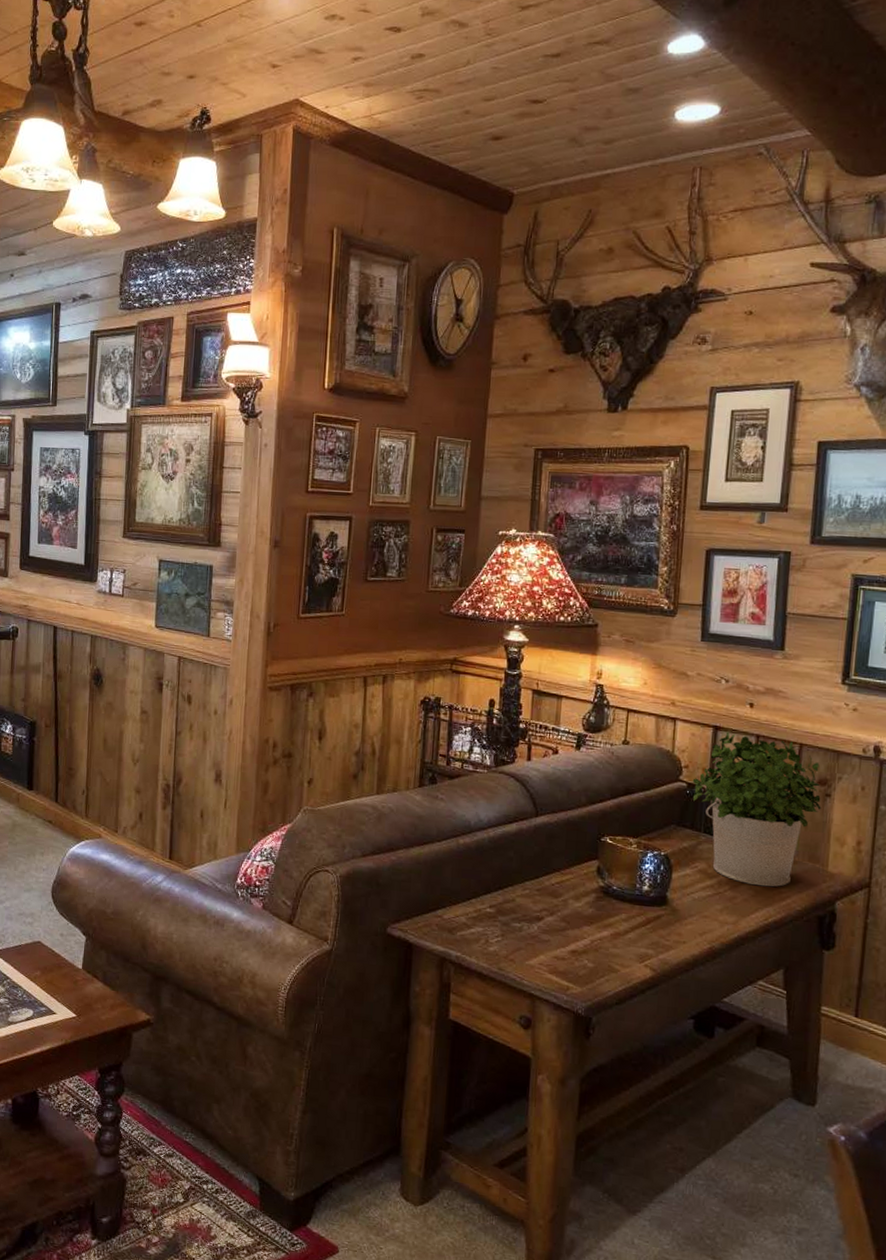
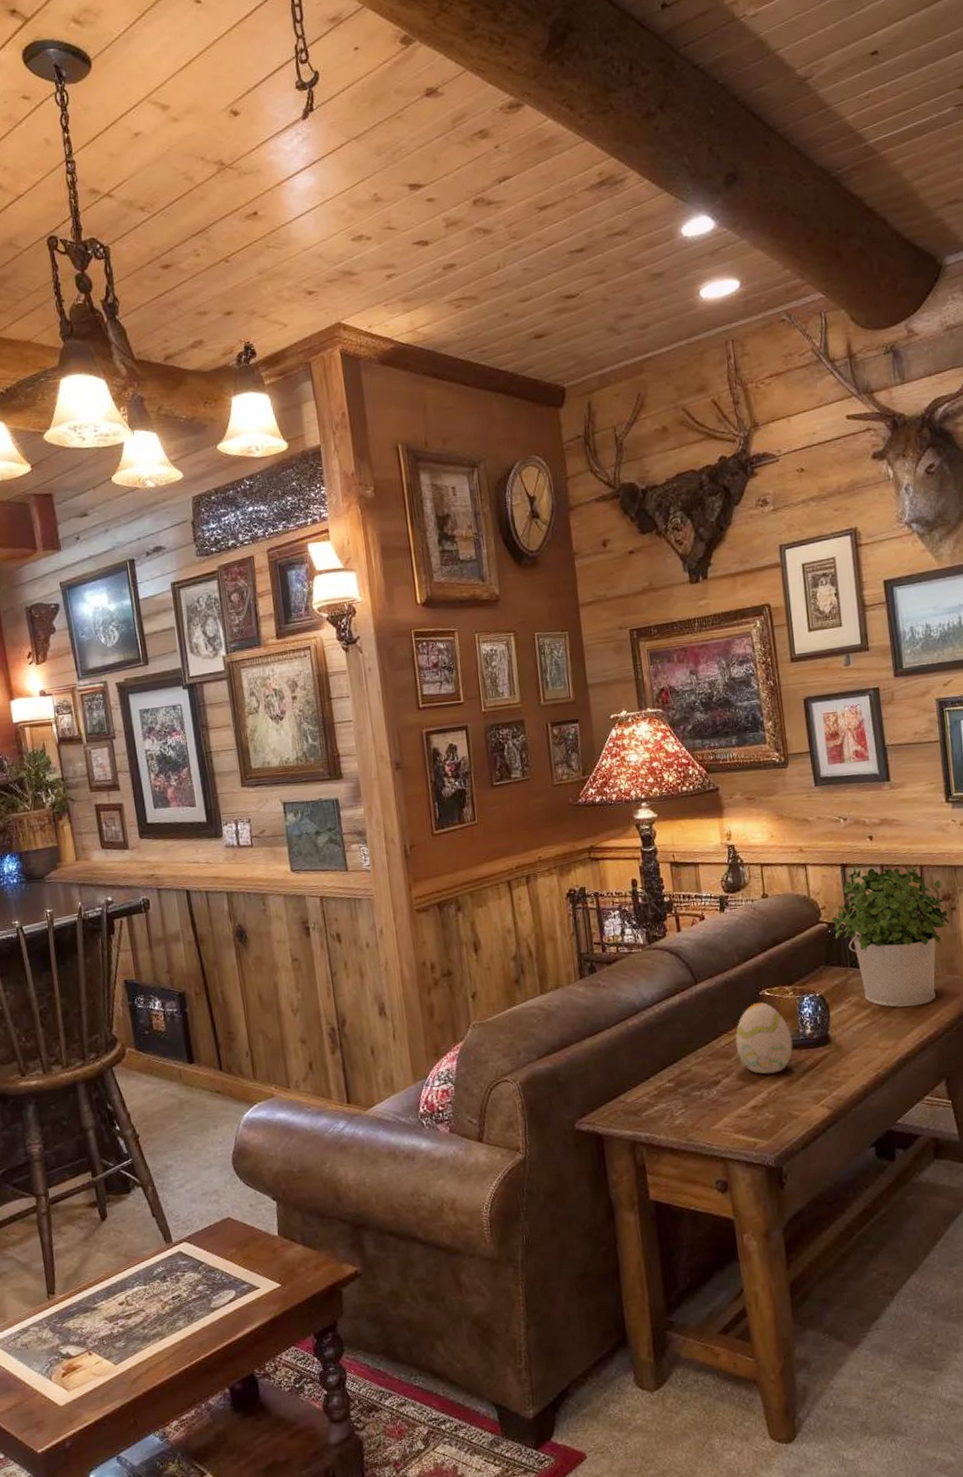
decorative egg: none [566,848,627,923] -> present [735,1002,793,1074]

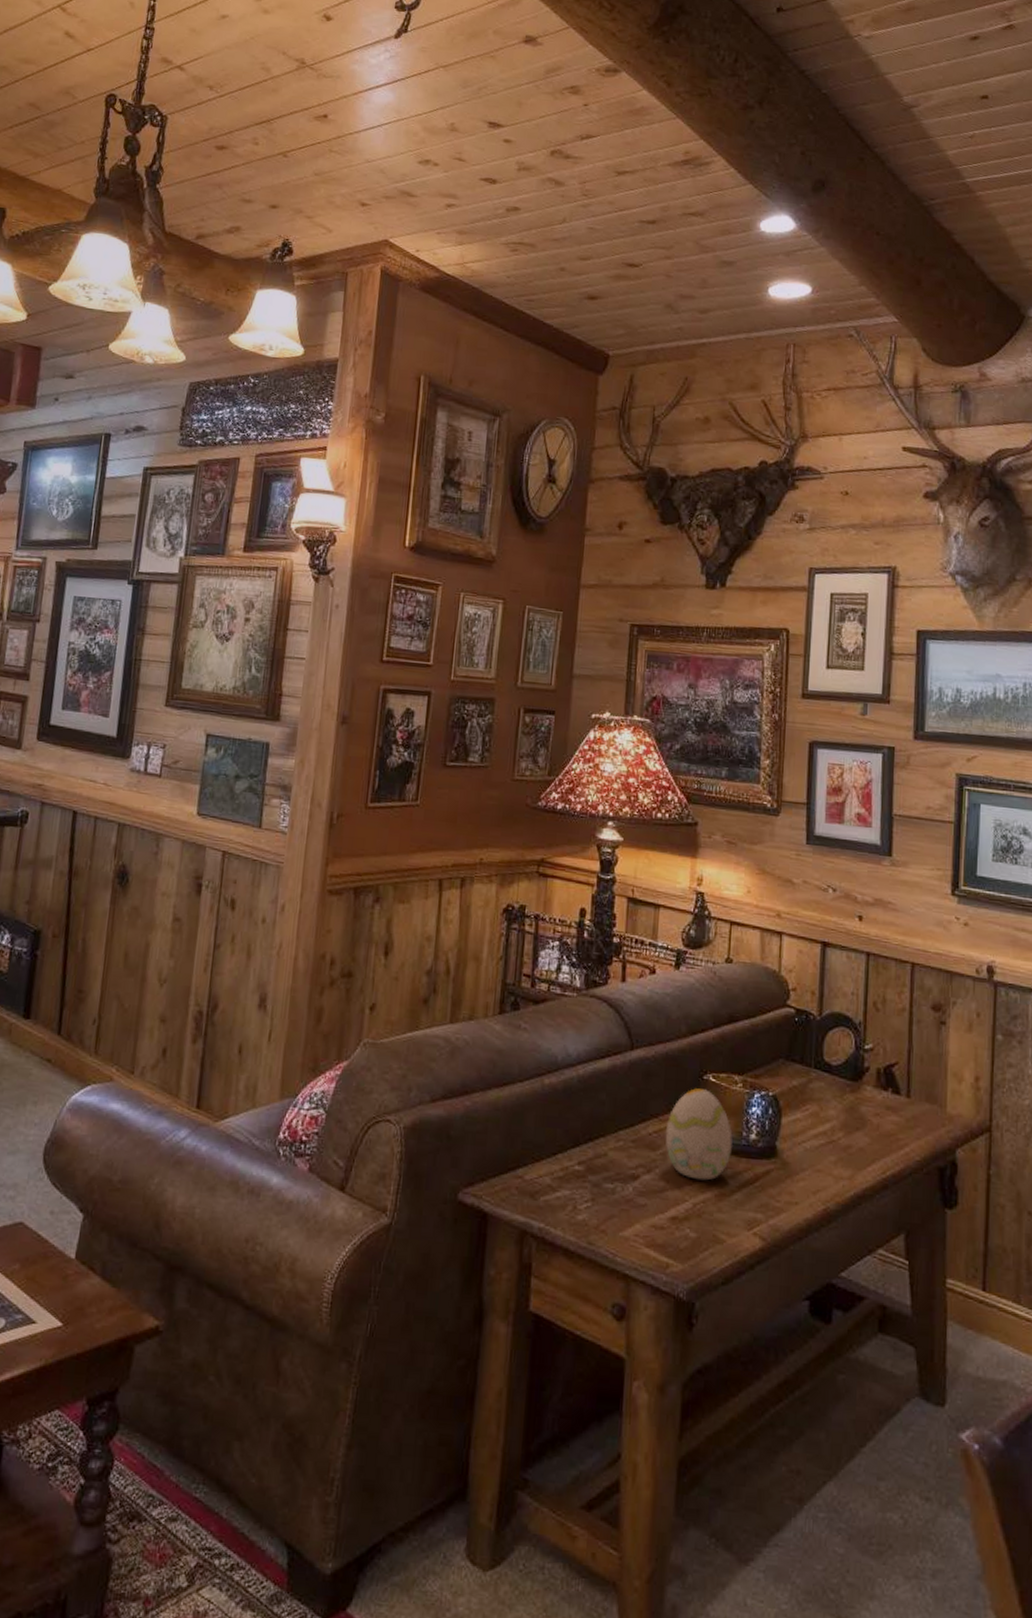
potted plant: present [831,865,950,1007] -> none [801,948,937,1133]

